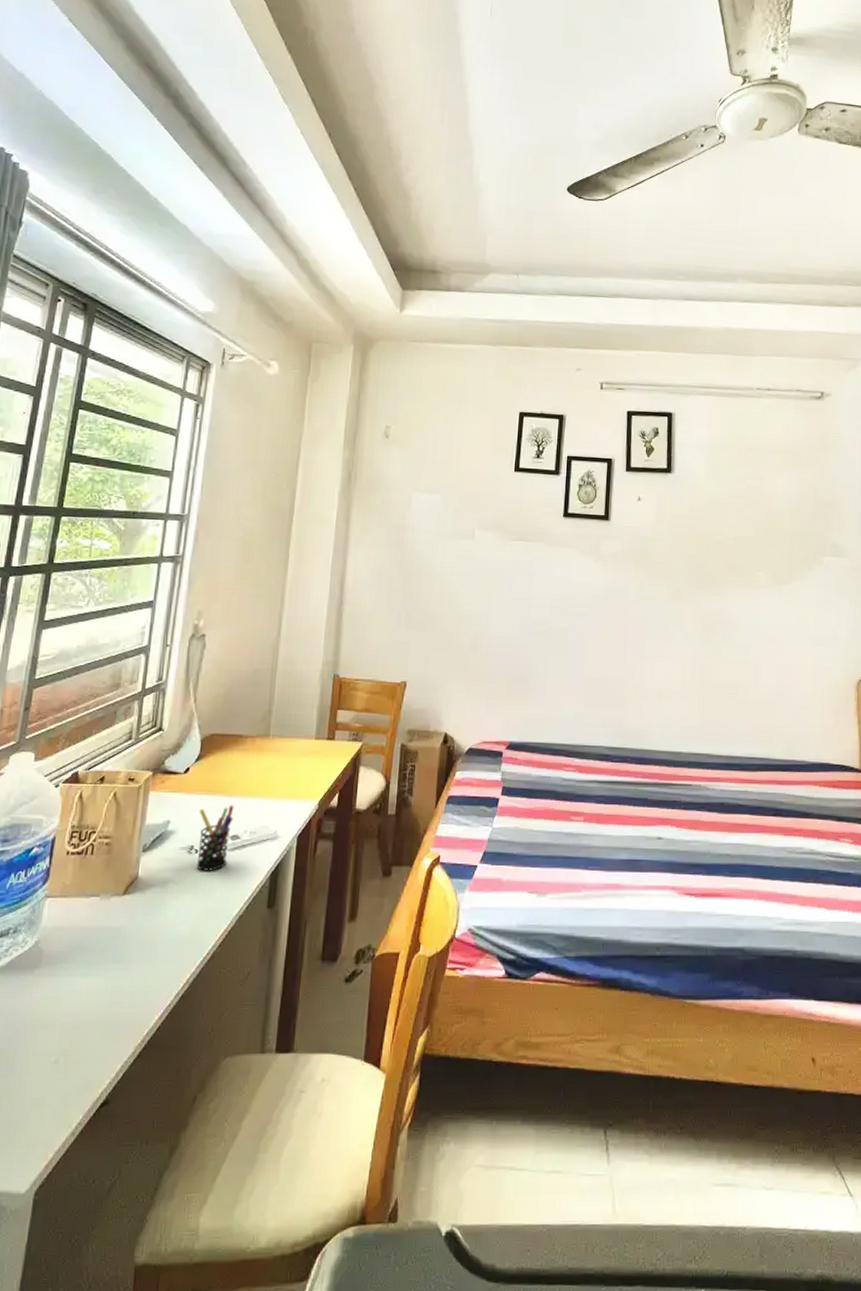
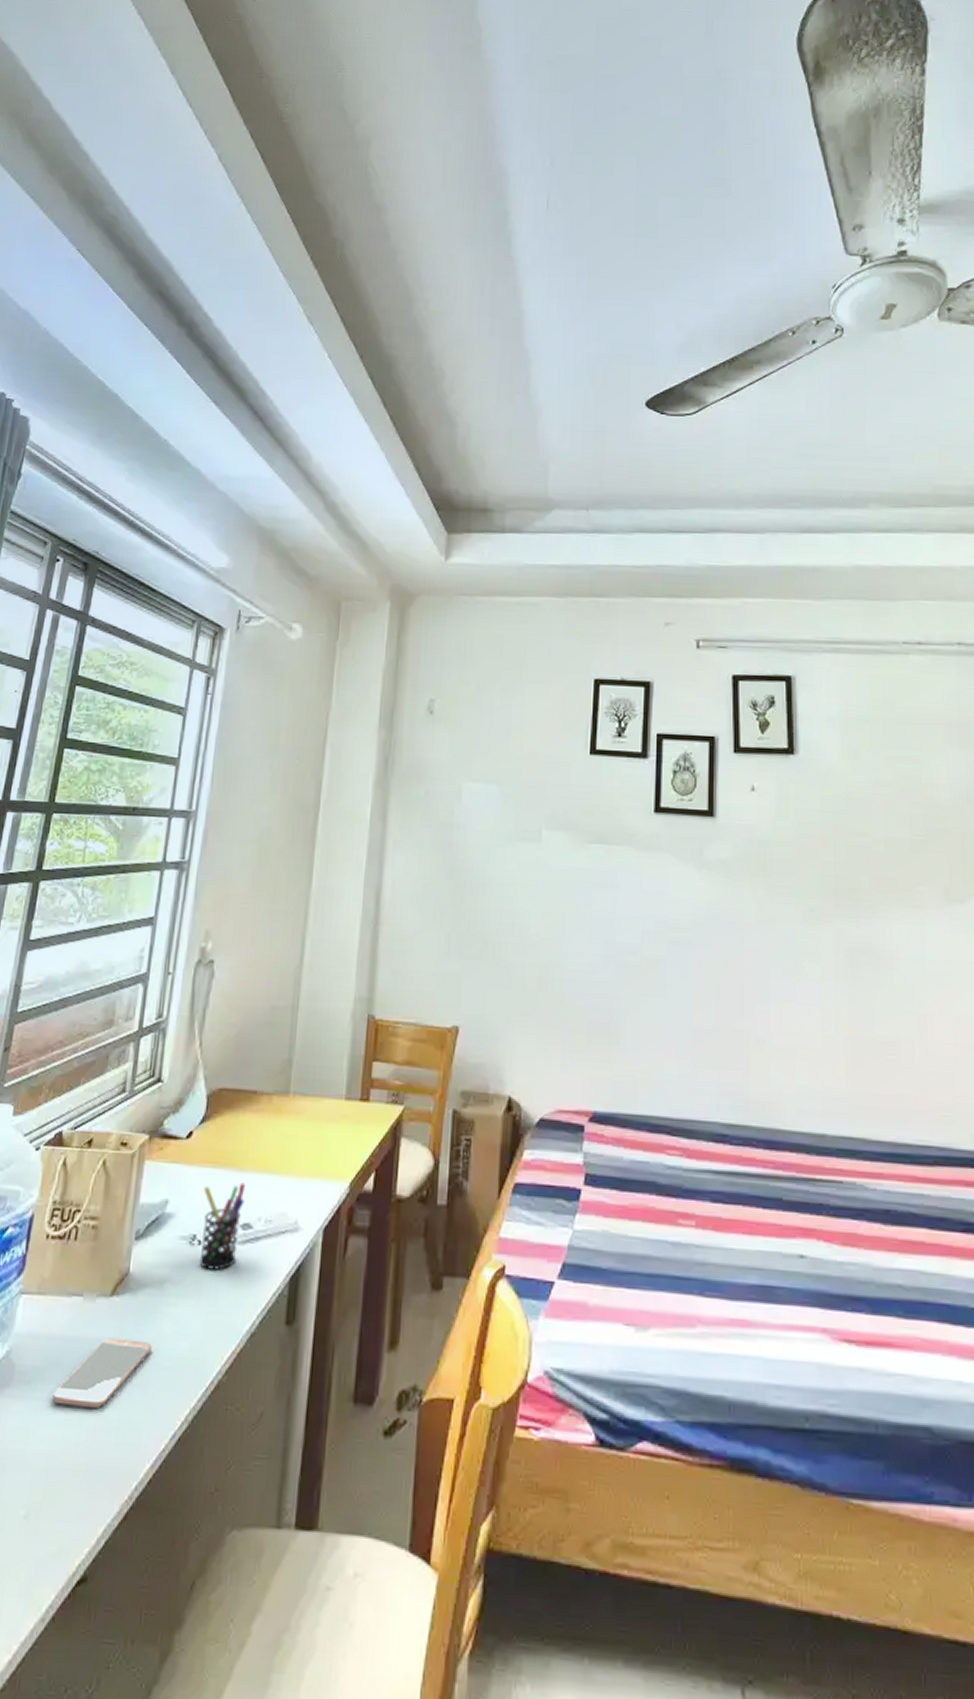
smartphone: none [75,926,159,978] -> present [51,1337,152,1408]

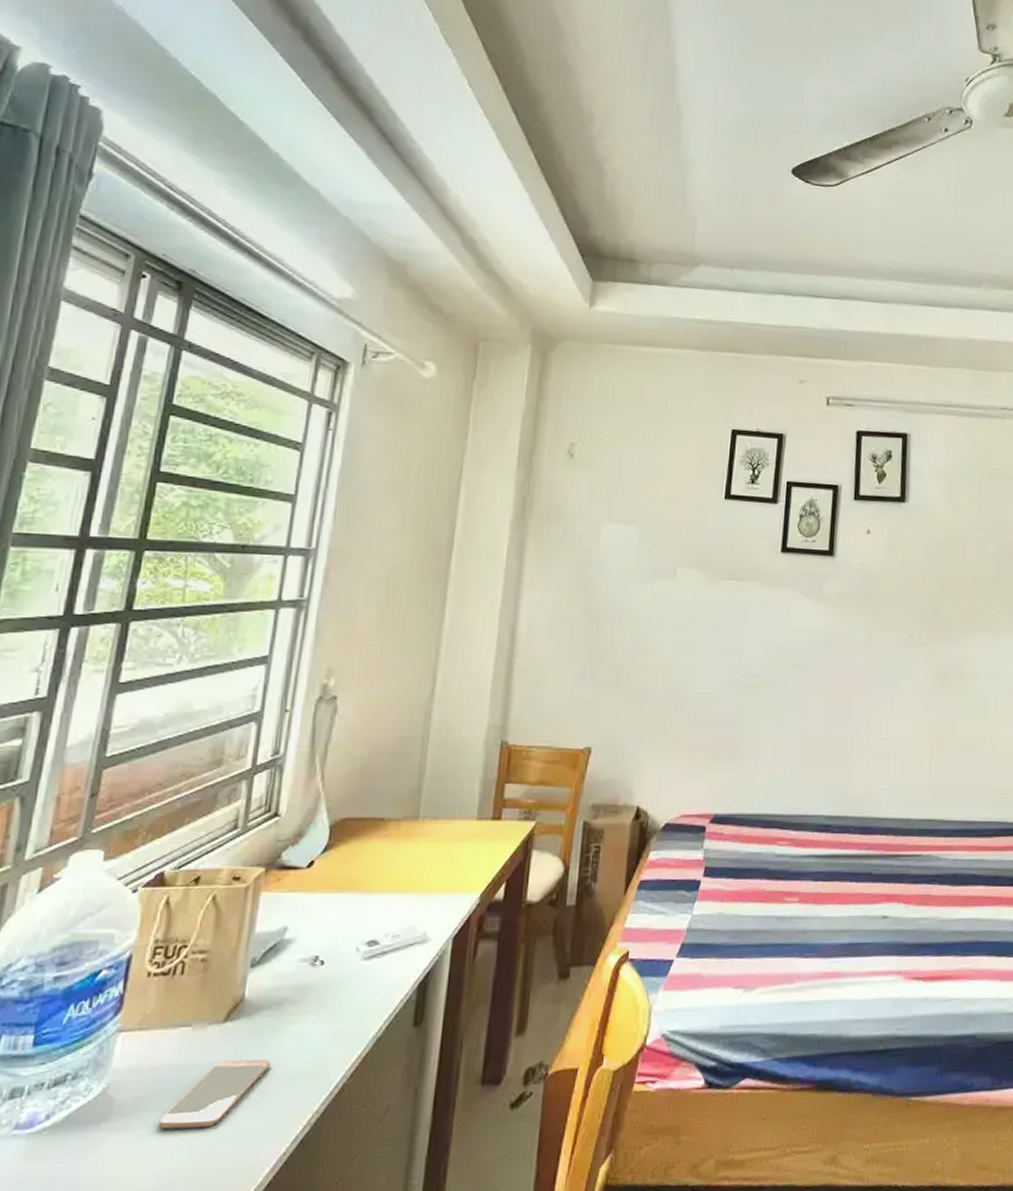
pen holder: present [199,1182,246,1270] -> none [322,903,373,986]

